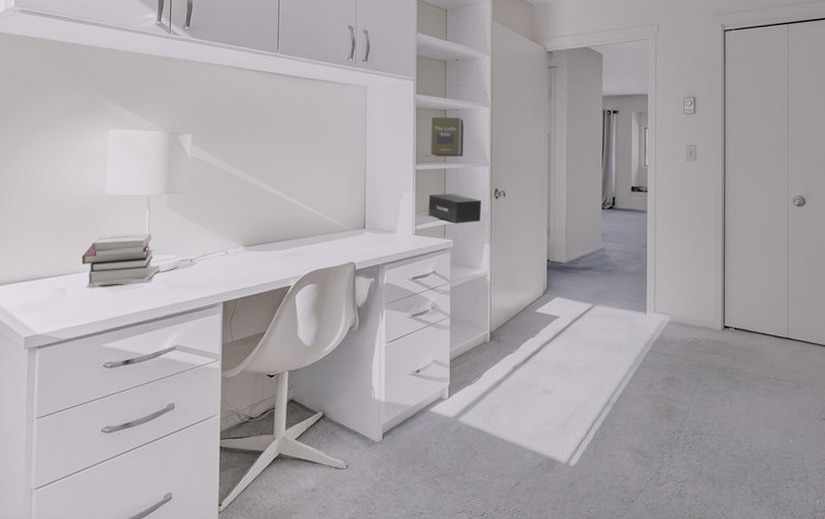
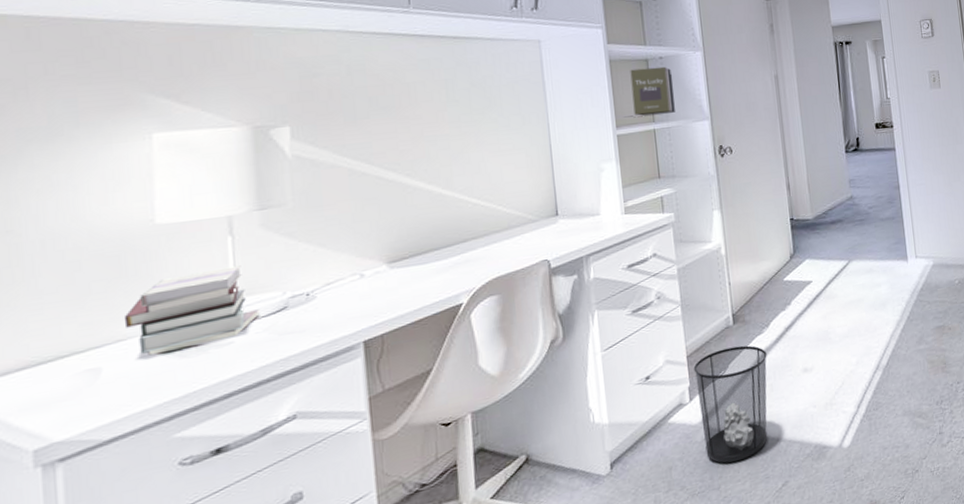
box: present [428,194,482,224] -> none [637,157,706,194]
waste bin: none [454,360,515,456] -> present [693,345,768,463]

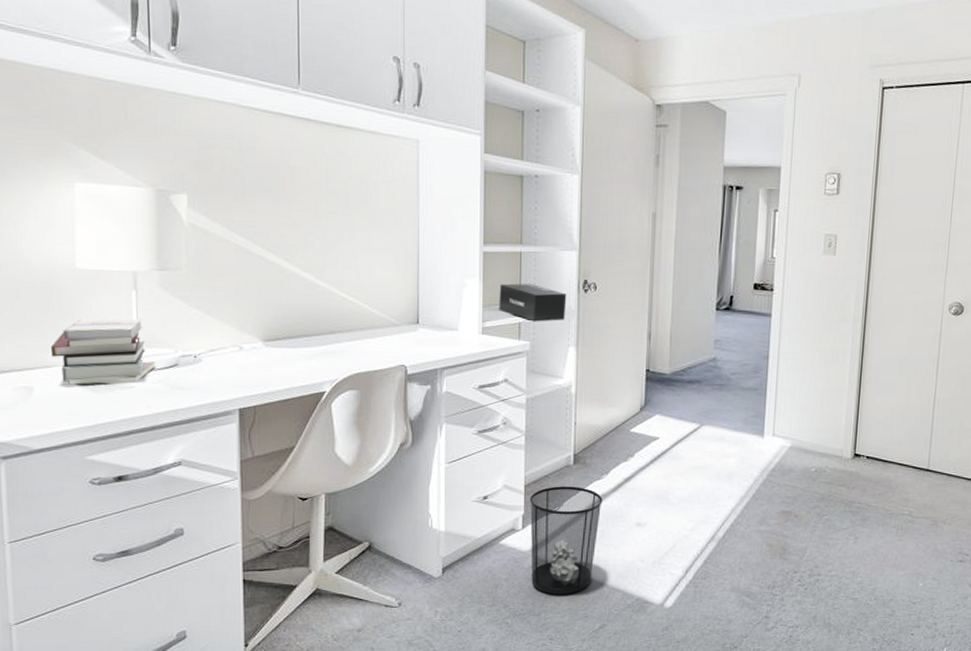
books: present [630,66,675,116] -> none [503,184,546,237]
box: none [637,157,706,194] -> present [499,283,567,322]

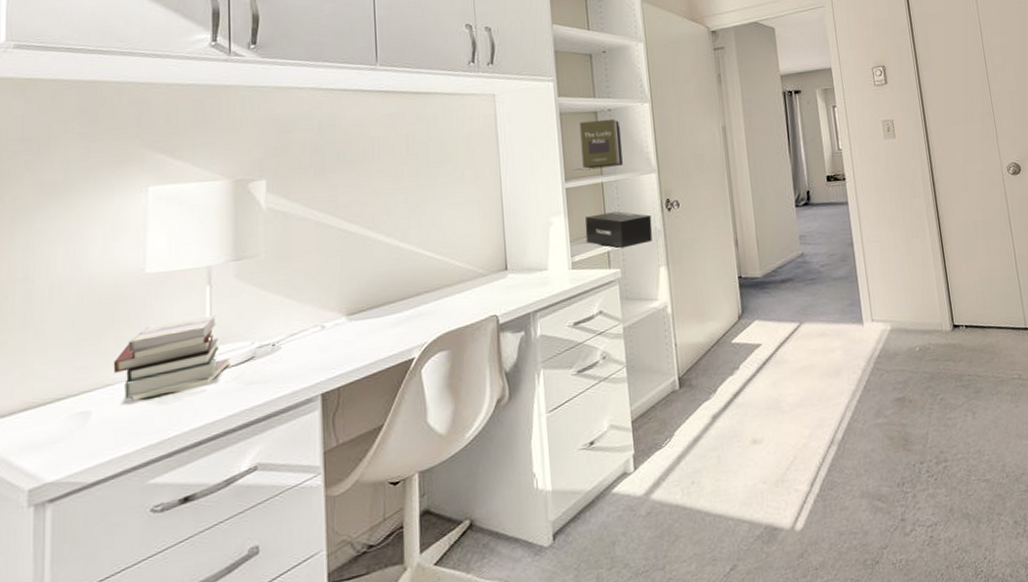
books: none [503,184,546,237] -> present [579,118,623,169]
waste bin: present [529,486,603,595] -> none [638,412,715,541]

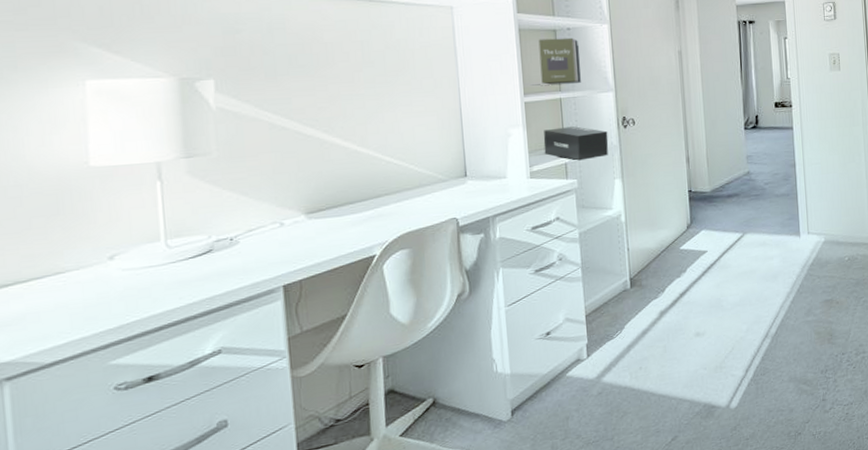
books: present [113,314,230,401] -> none [62,209,187,289]

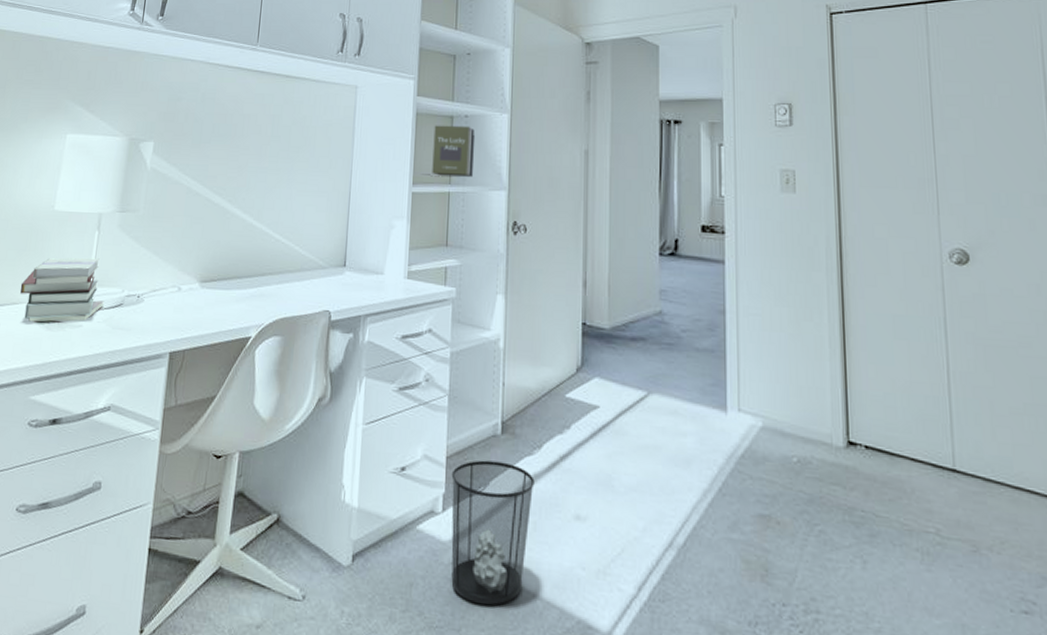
books: none [62,209,187,289] -> present [20,257,104,322]
box: present [543,126,609,161] -> none [425,225,495,267]
waste bin: none [591,308,662,416] -> present [451,460,535,606]

